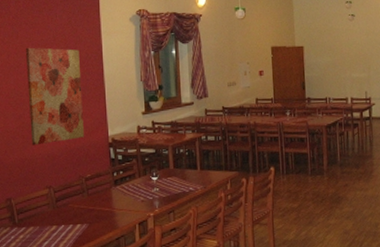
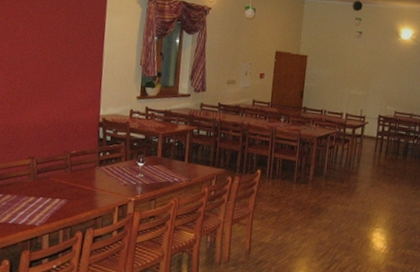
wall art: present [25,47,85,146] -> none [20,13,81,114]

